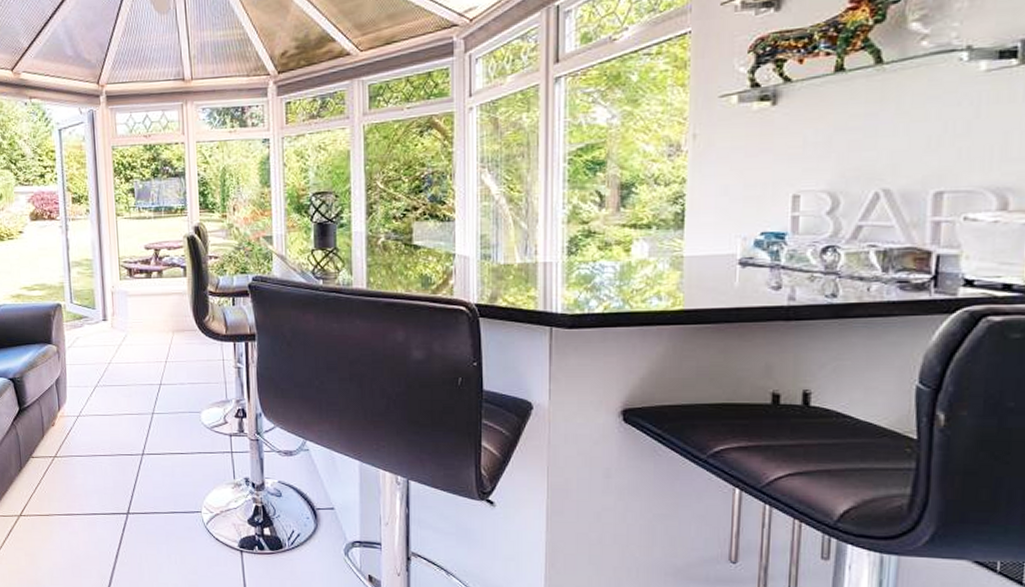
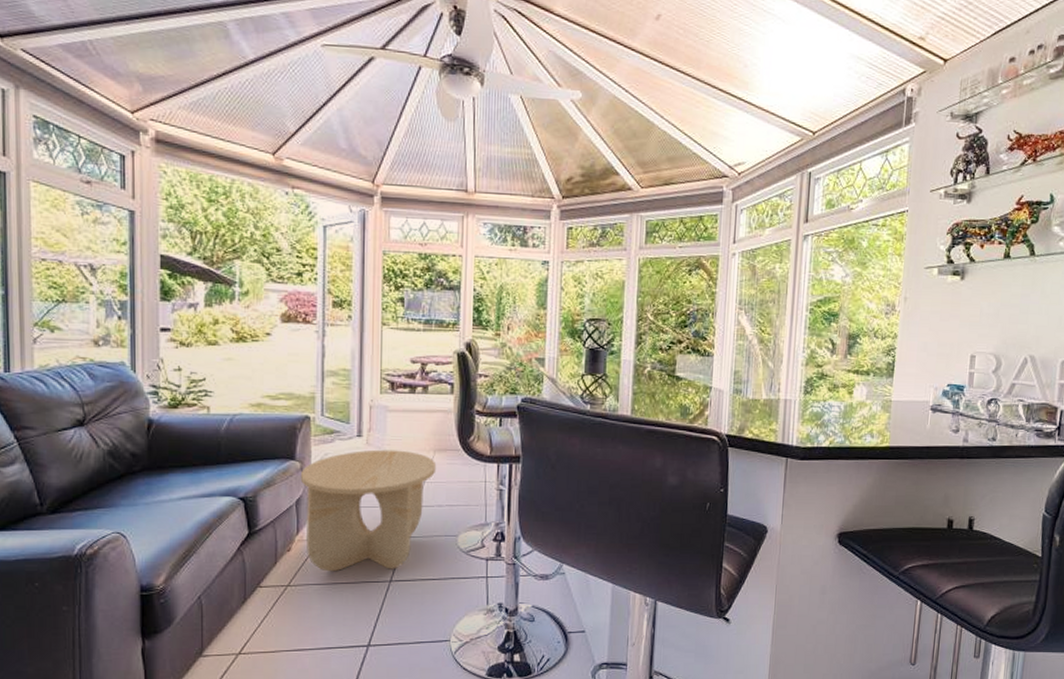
side table: none [57,332,176,445] -> present [300,449,437,572]

